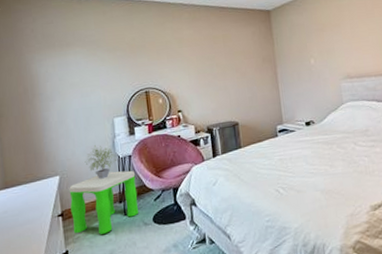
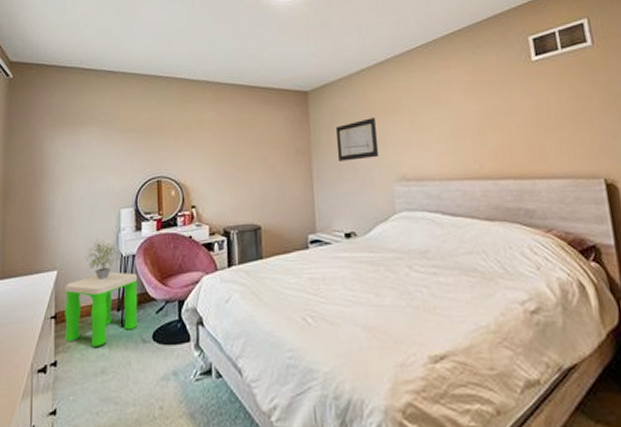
wall art: none [294,30,329,66] -> present [335,118,380,161]

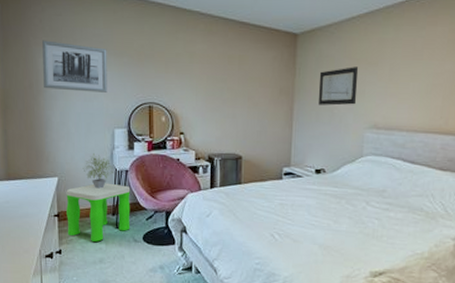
wall art: none [47,124,114,173] -> present [42,40,107,93]

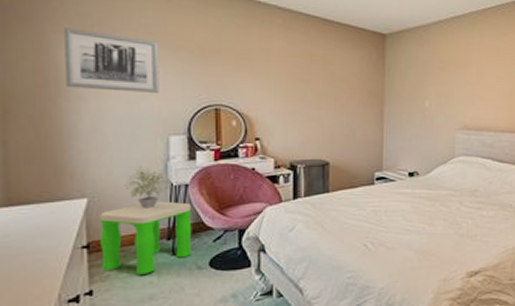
wall art: present [318,67,359,106] -> none [408,69,448,107]

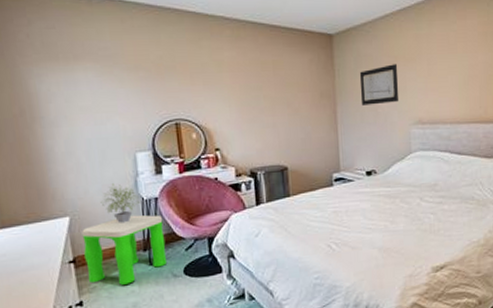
wall art: present [64,27,159,93] -> none [32,58,123,115]
wall art: none [408,69,448,107] -> present [359,64,400,105]

